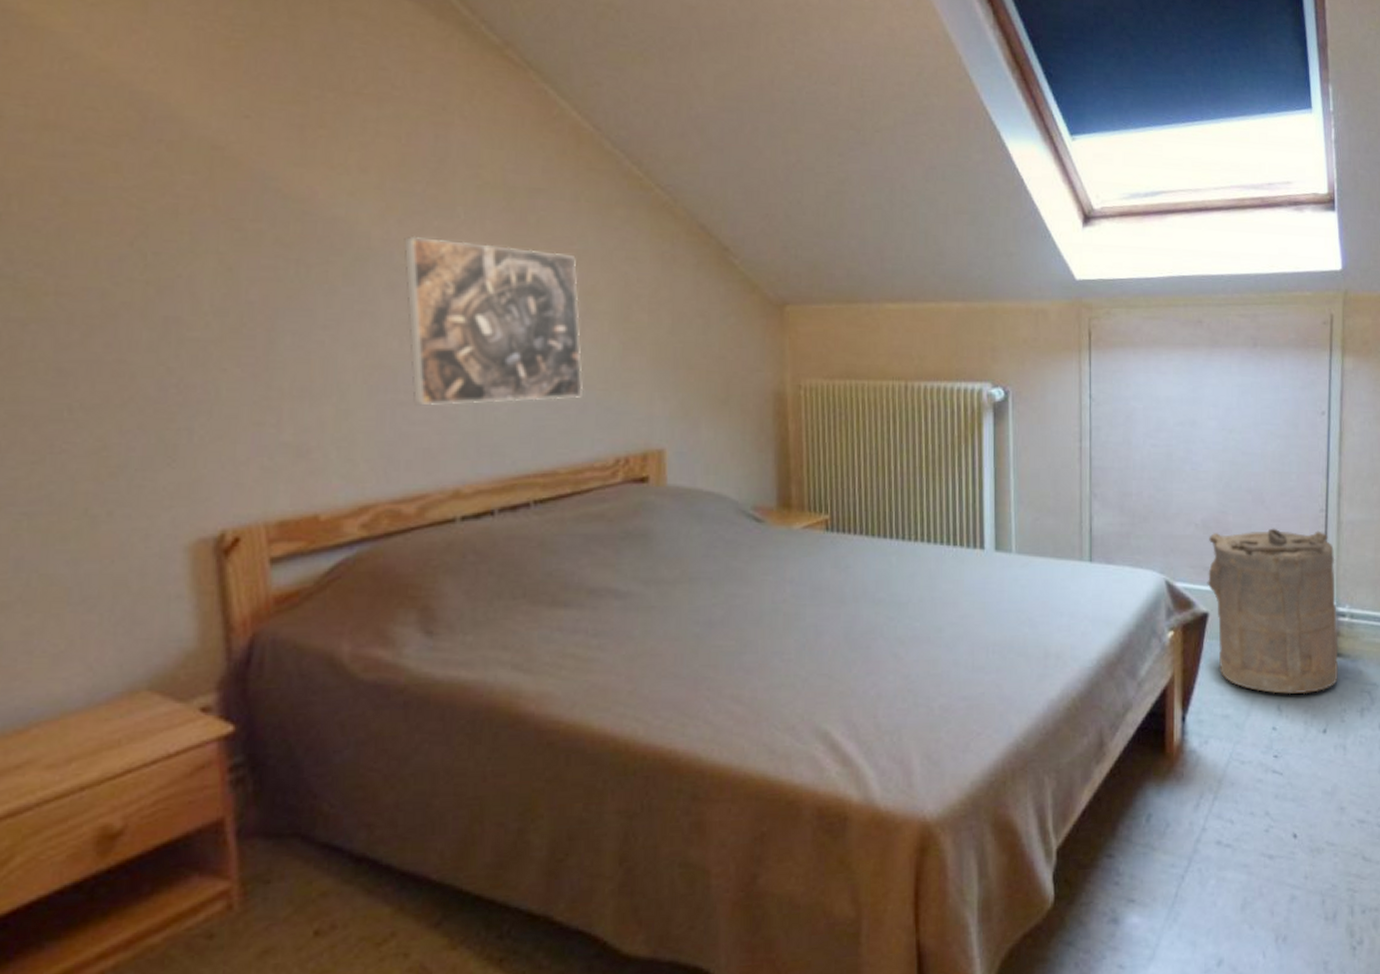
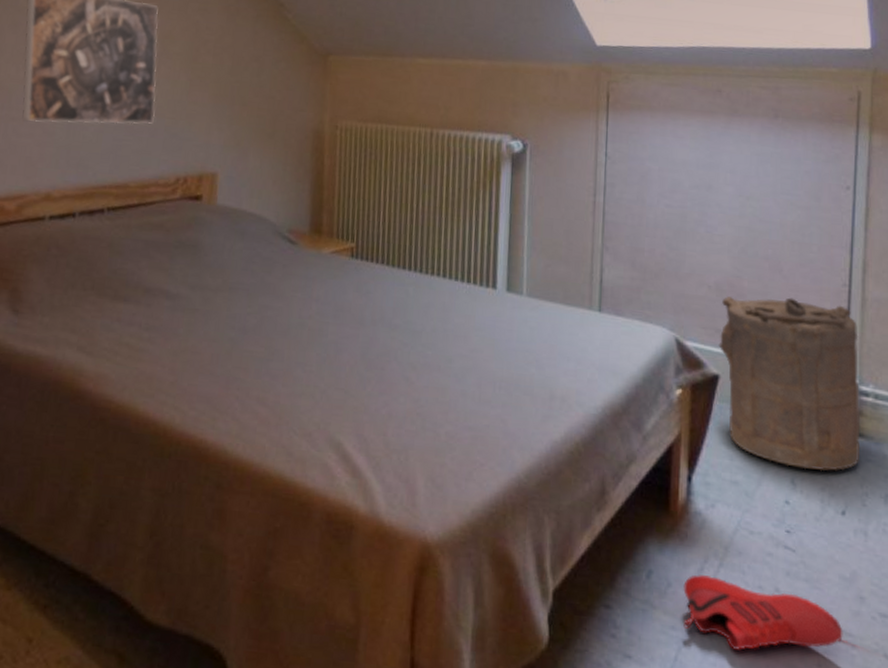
shoe: none [1181,810,1327,877] -> present [683,574,843,650]

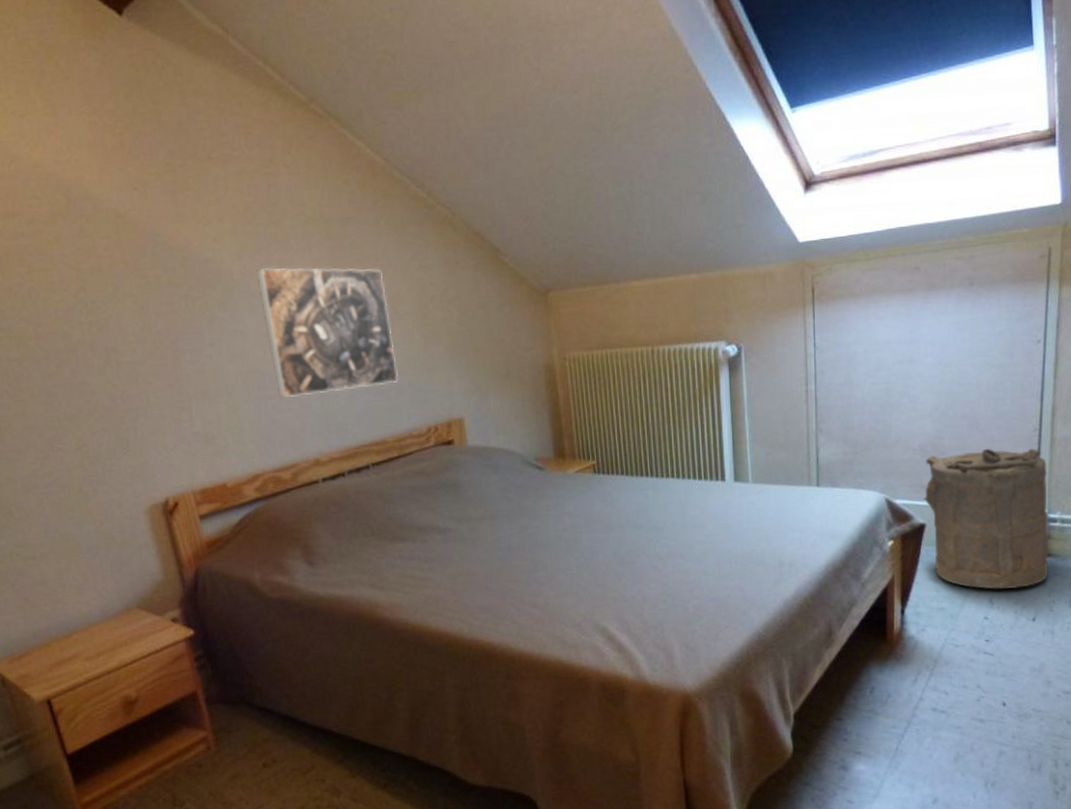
shoe: present [683,574,843,650] -> none [901,684,1034,736]

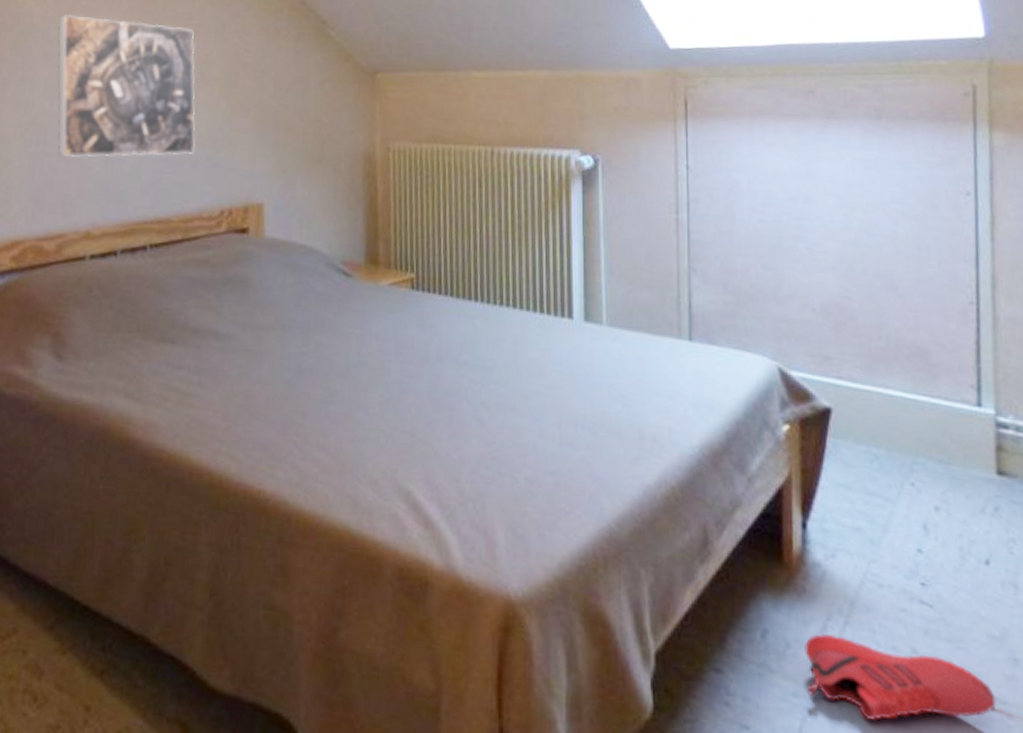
shoe: none [901,684,1034,736] -> present [804,634,997,721]
laundry hamper: present [924,448,1049,590] -> none [828,319,1002,515]

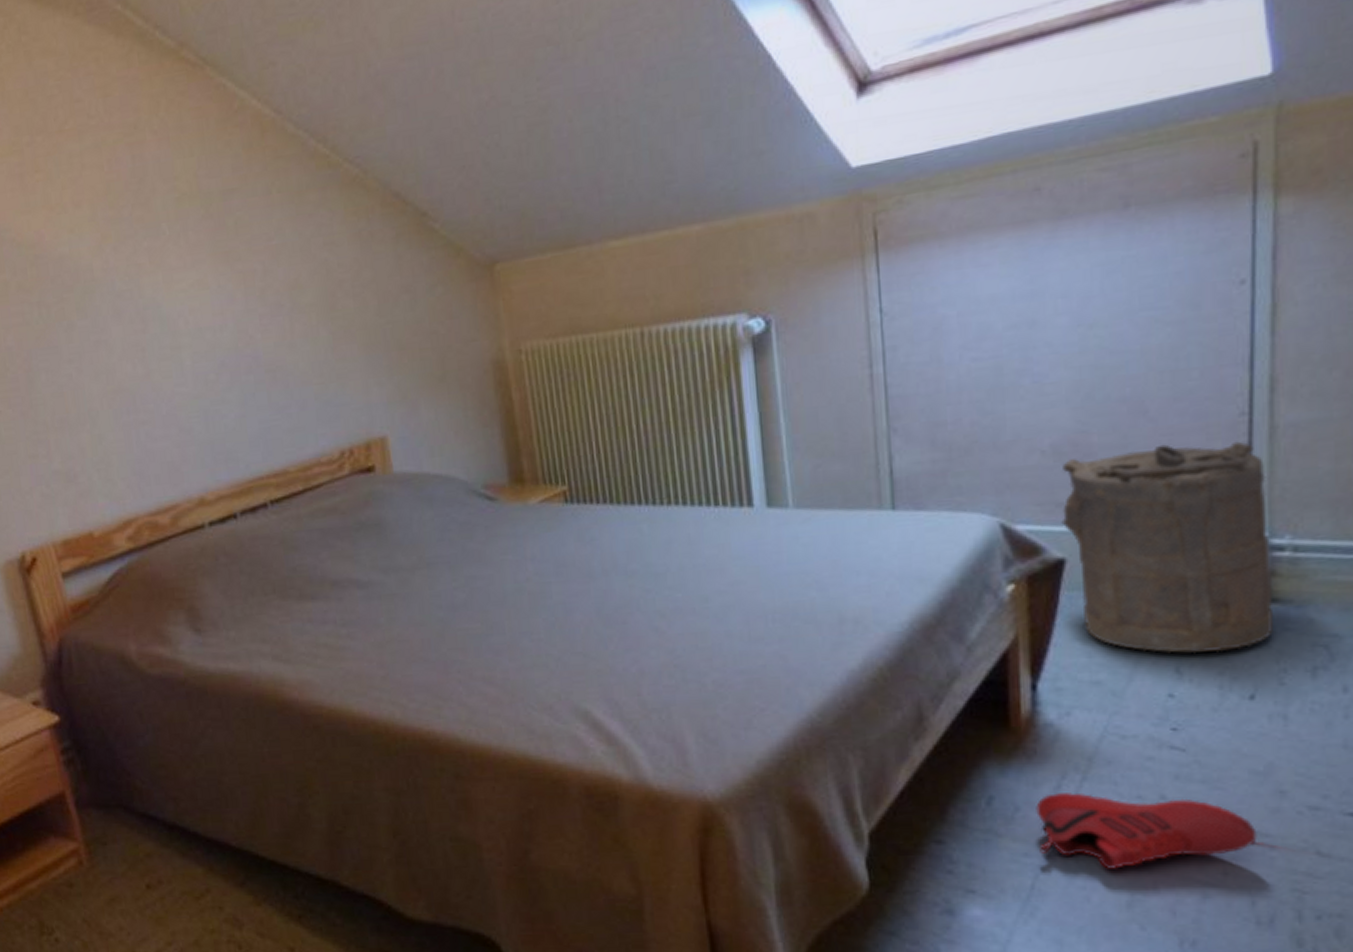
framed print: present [57,14,196,157] -> none [121,251,301,423]
laundry hamper: none [828,319,1002,515] -> present [1061,441,1273,654]

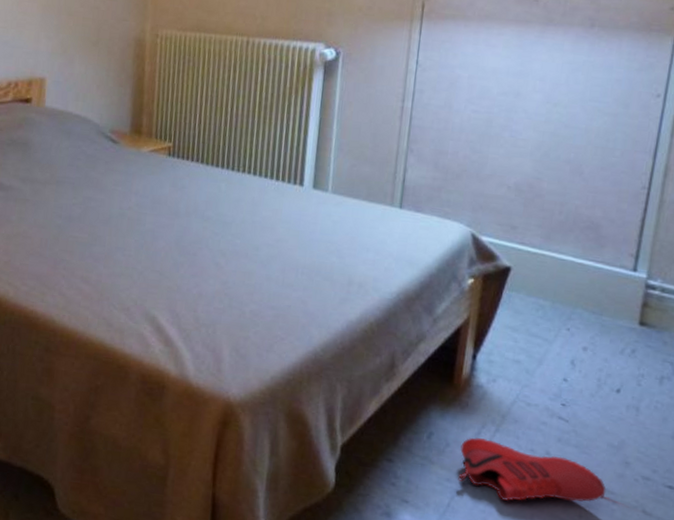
laundry hamper: present [1061,441,1273,654] -> none [513,196,652,355]

